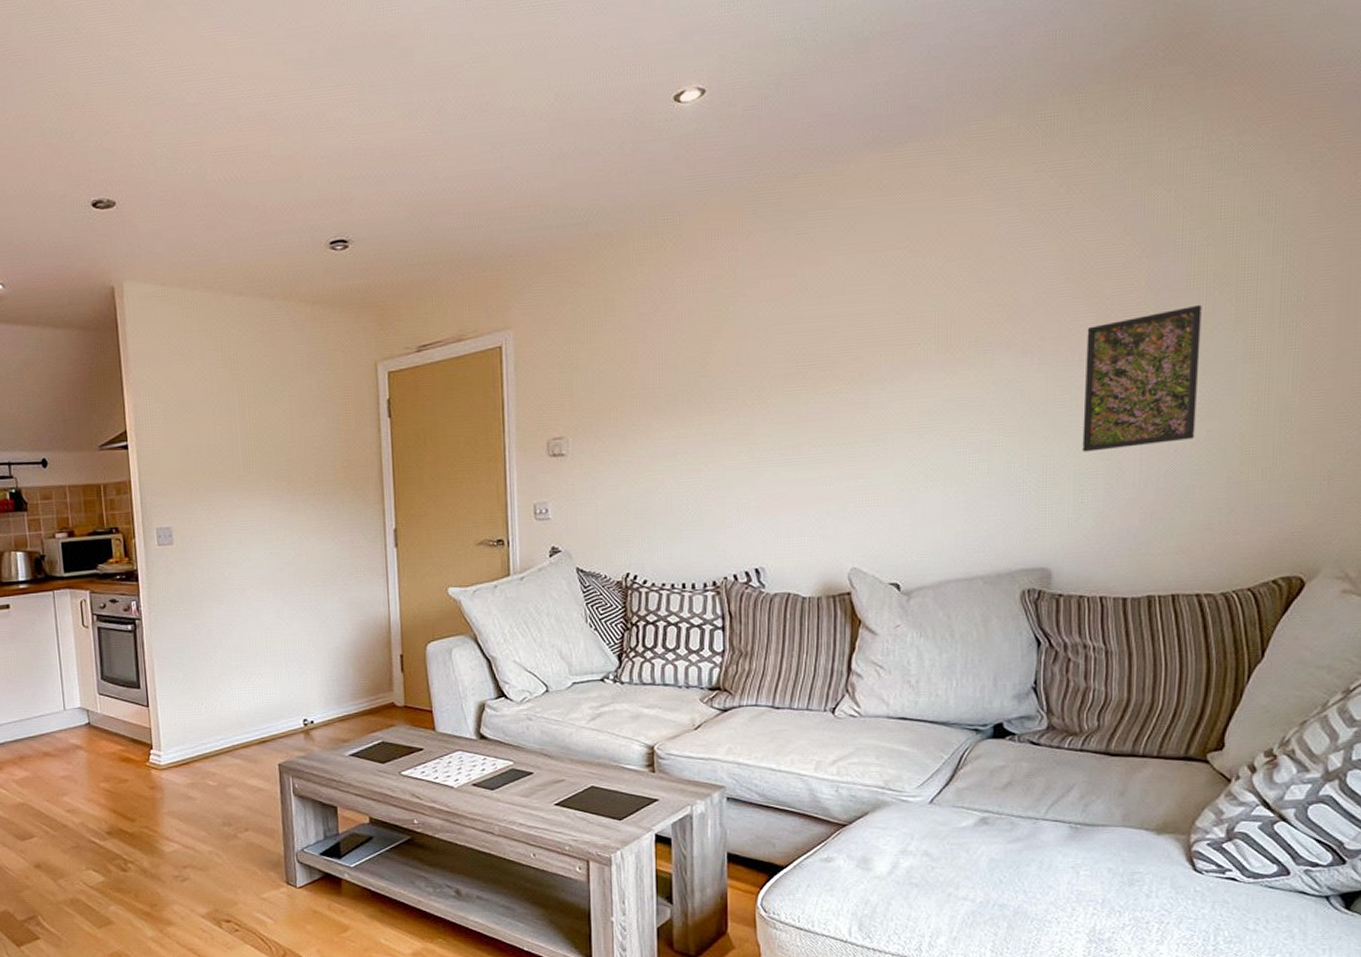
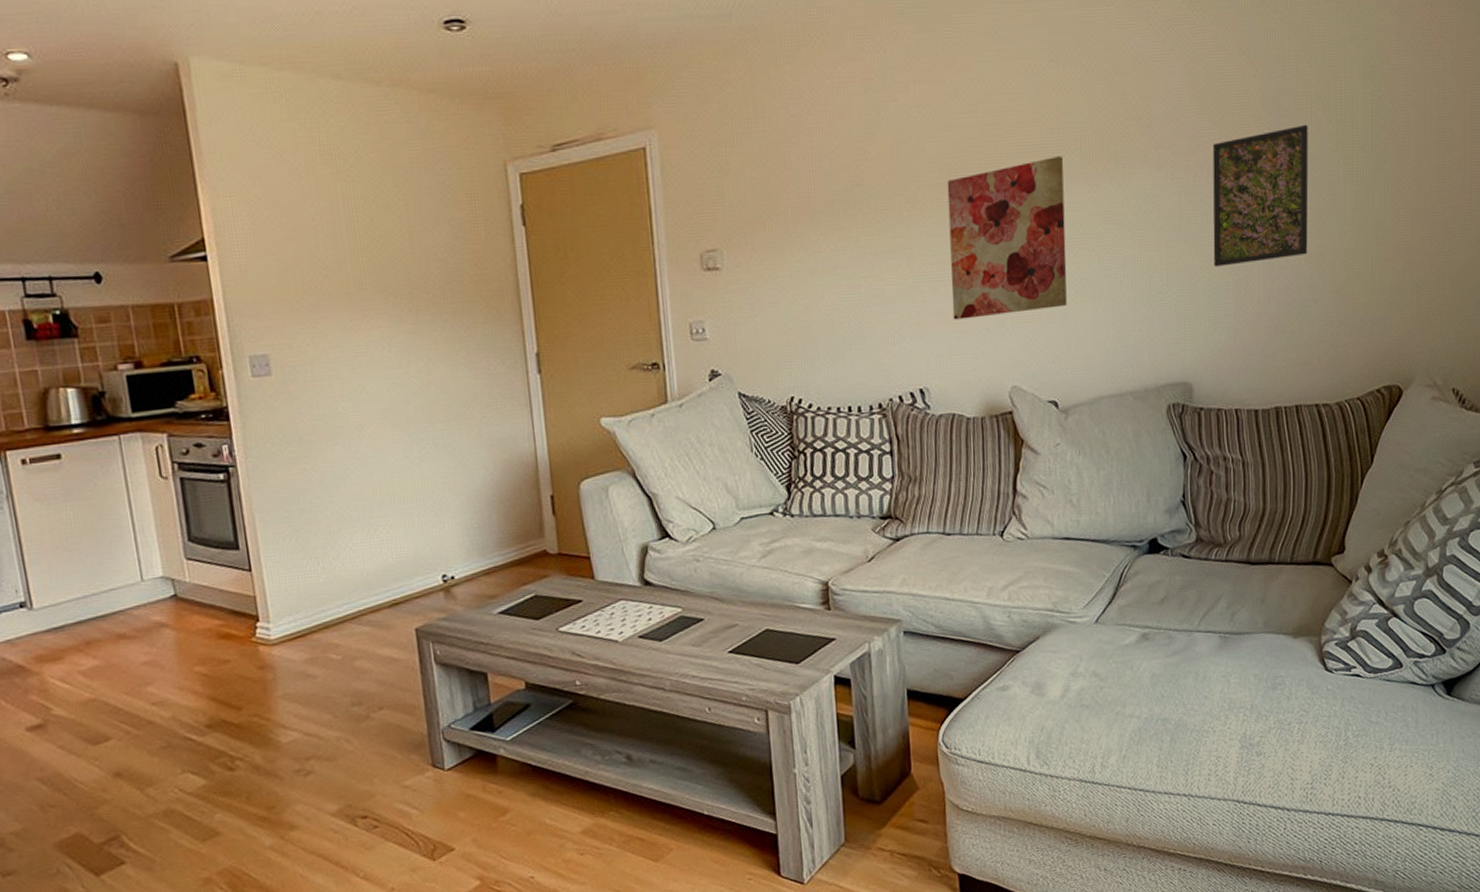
wall art: none [793,343,919,504] -> present [947,155,1067,320]

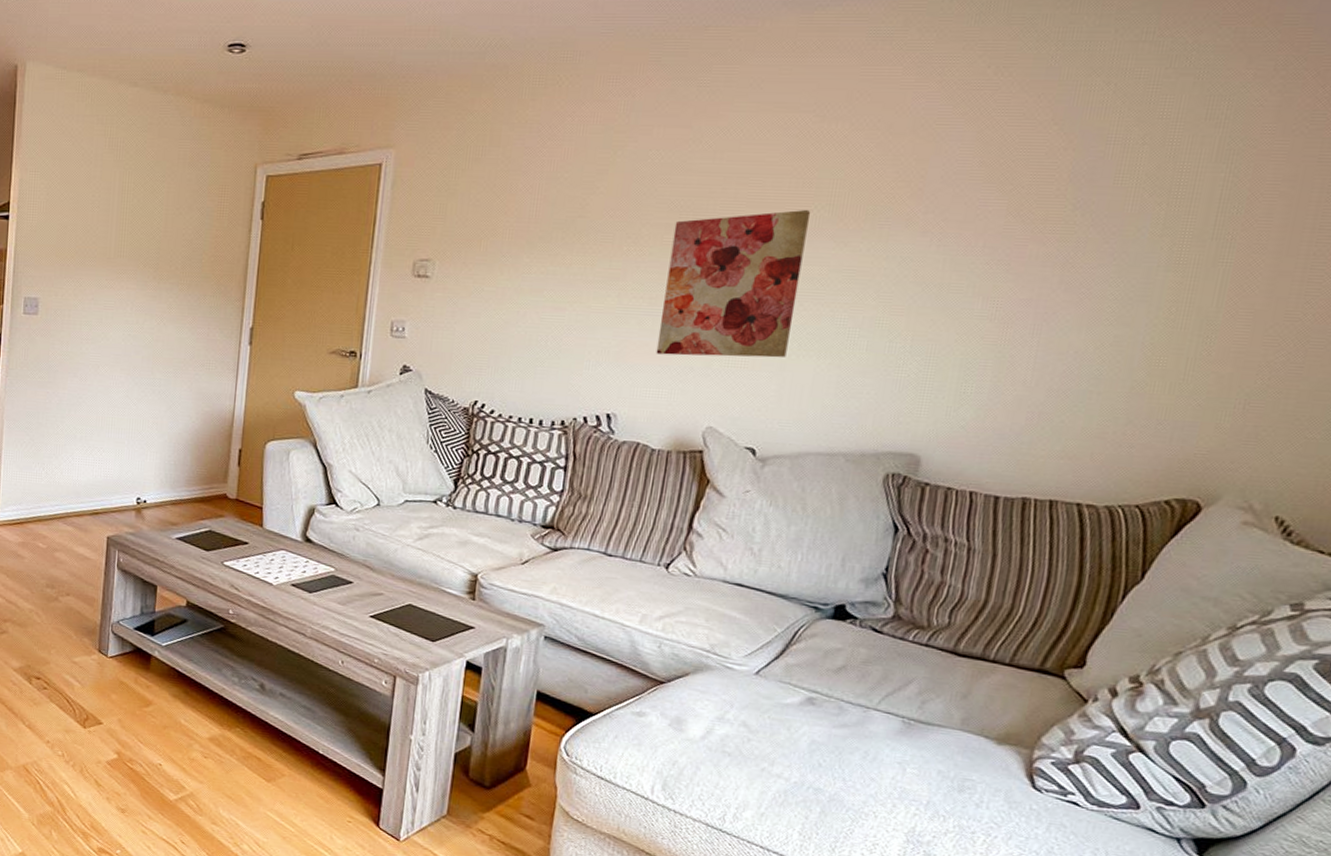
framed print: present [1212,124,1309,267] -> none [972,204,1127,343]

